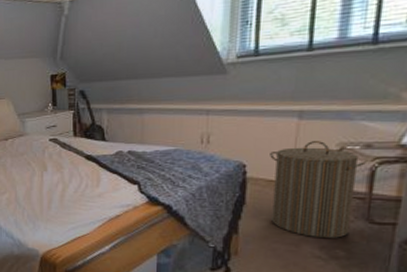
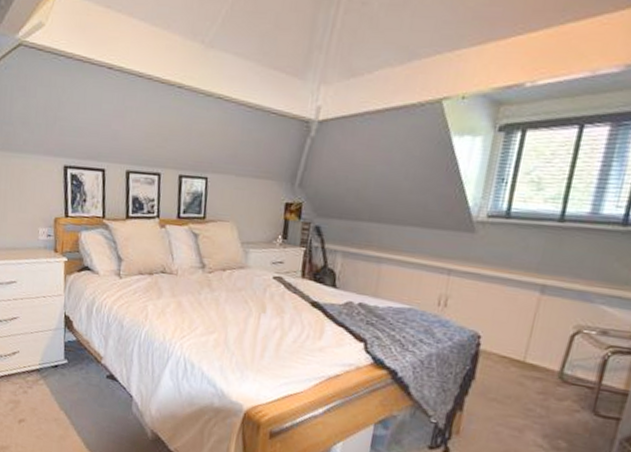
laundry hamper: present [270,141,366,239] -> none [498,319,600,428]

